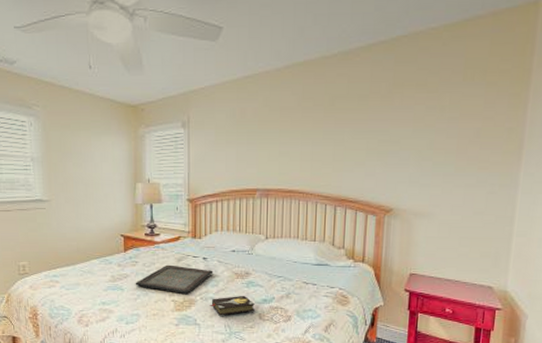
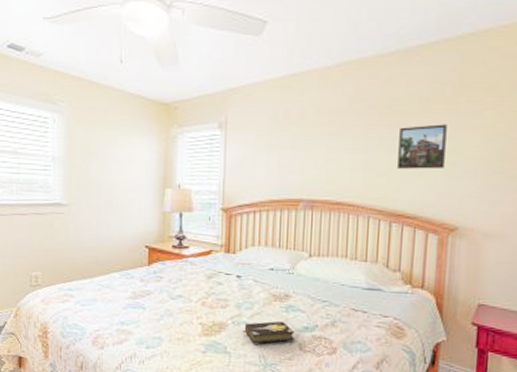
serving tray: present [135,264,213,294] -> none [158,282,248,316]
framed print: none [341,118,383,159] -> present [397,124,447,169]

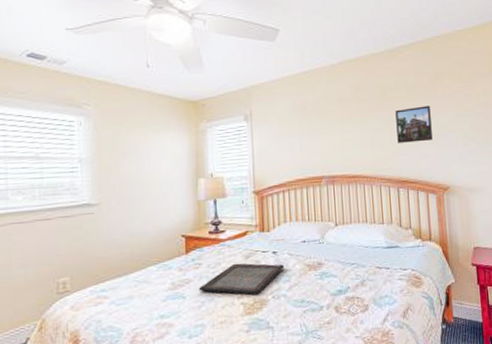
serving tray: none [158,282,248,316] -> present [199,263,285,295]
hardback book: present [242,320,294,345] -> none [283,288,330,316]

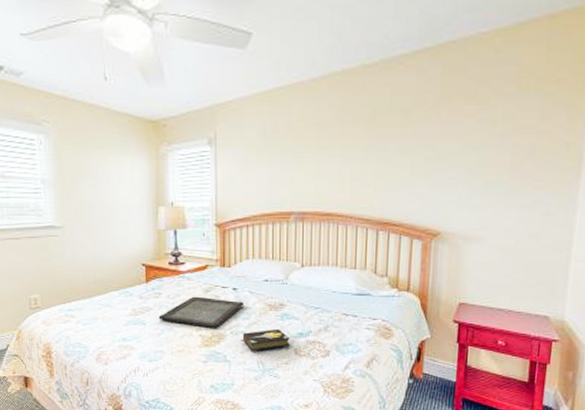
hardback book: none [283,288,330,316] -> present [241,328,290,353]
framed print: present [395,106,433,143] -> none [383,133,430,178]

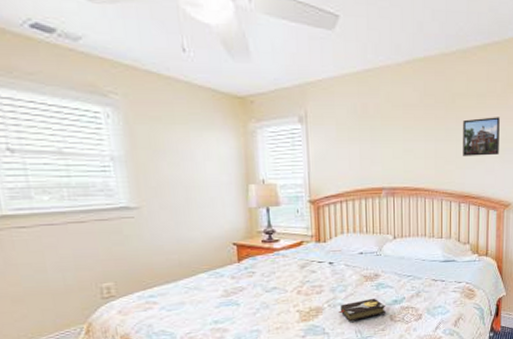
serving tray: present [158,296,245,328] -> none [253,272,341,303]
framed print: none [383,133,430,178] -> present [463,117,500,156]

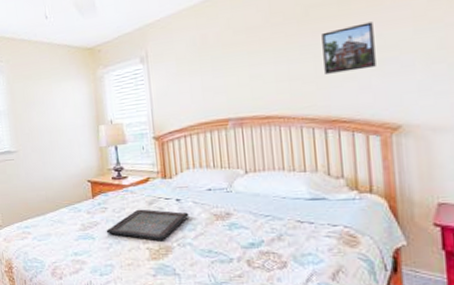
serving tray: none [253,272,341,303] -> present [106,209,189,240]
hardback book: present [339,298,385,323] -> none [189,239,241,265]

